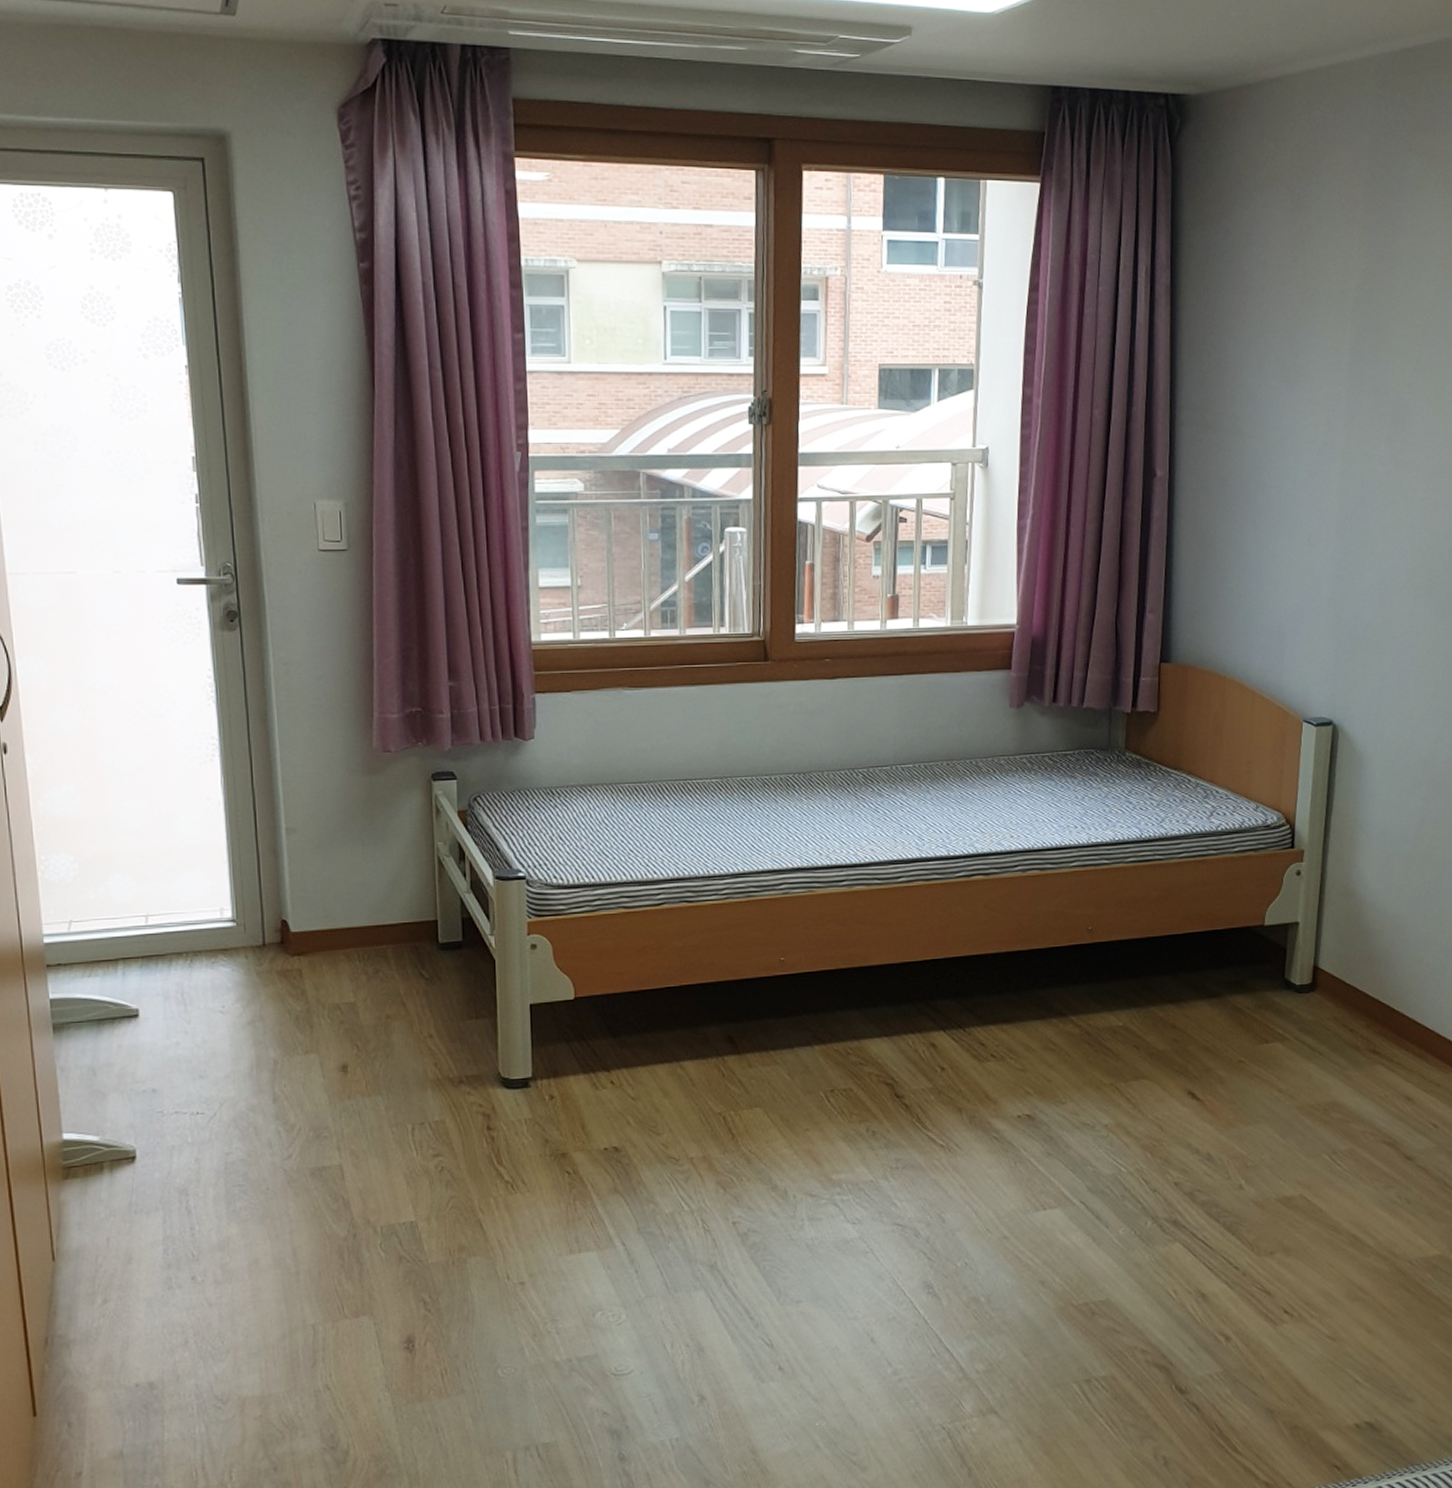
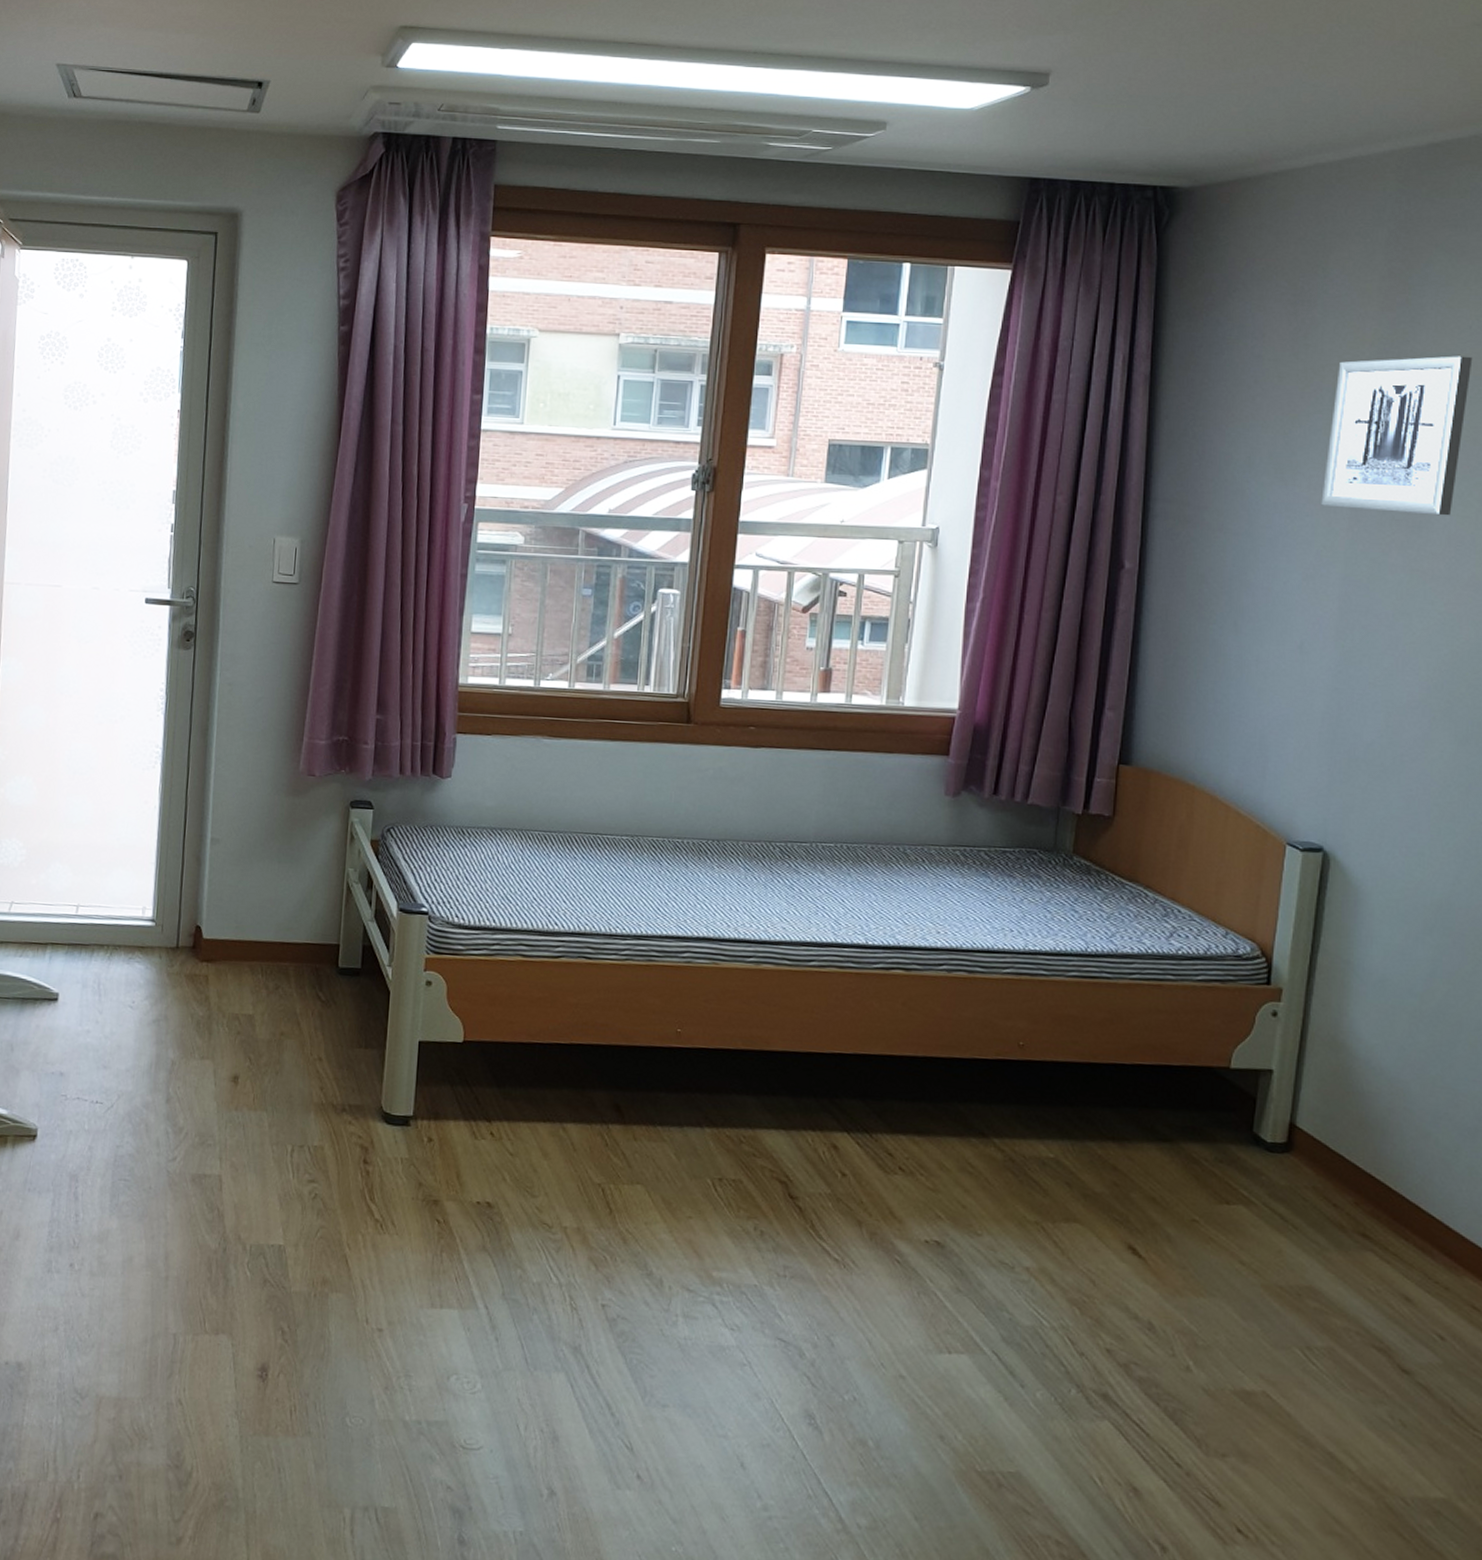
wall art: none [1321,257,1442,409] -> present [1321,356,1473,516]

